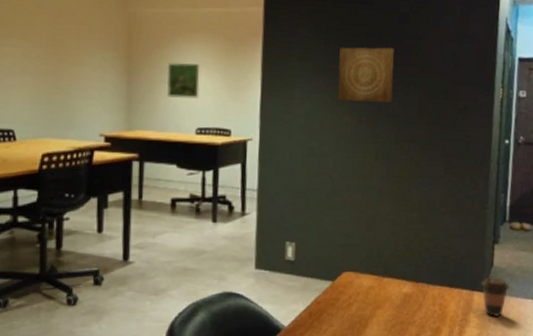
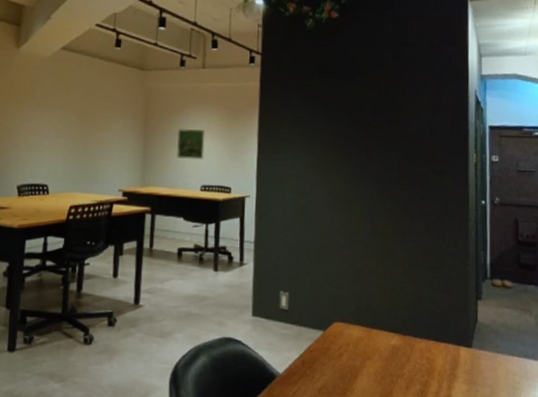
wall art: present [338,46,394,102] -> none [325,115,375,165]
coffee cup: present [481,277,509,318] -> none [467,333,495,374]

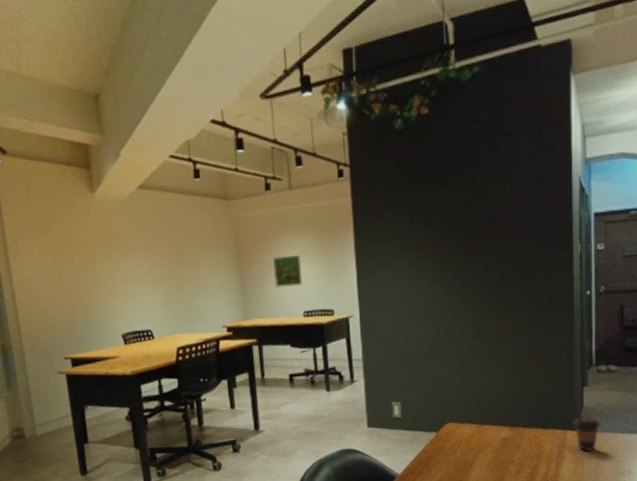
coffee cup: none [467,333,495,374] -> present [573,416,600,452]

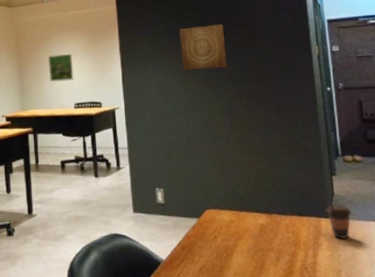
wall art: none [424,219,476,273] -> present [179,24,227,71]

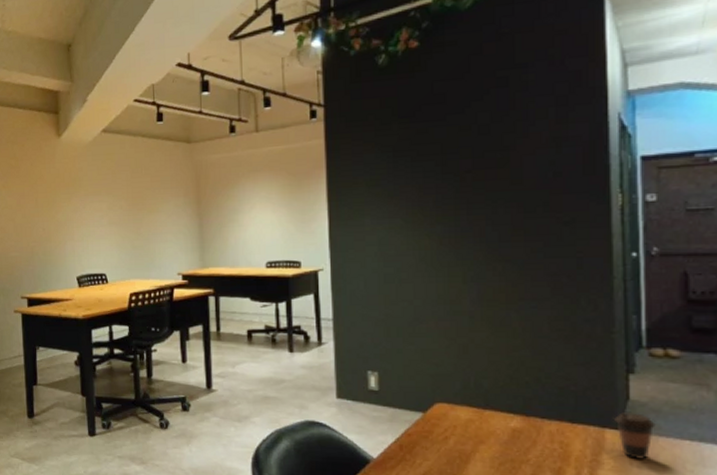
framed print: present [47,53,74,82] -> none [234,200,267,235]
wall art: present [179,24,227,71] -> none [411,163,477,225]

